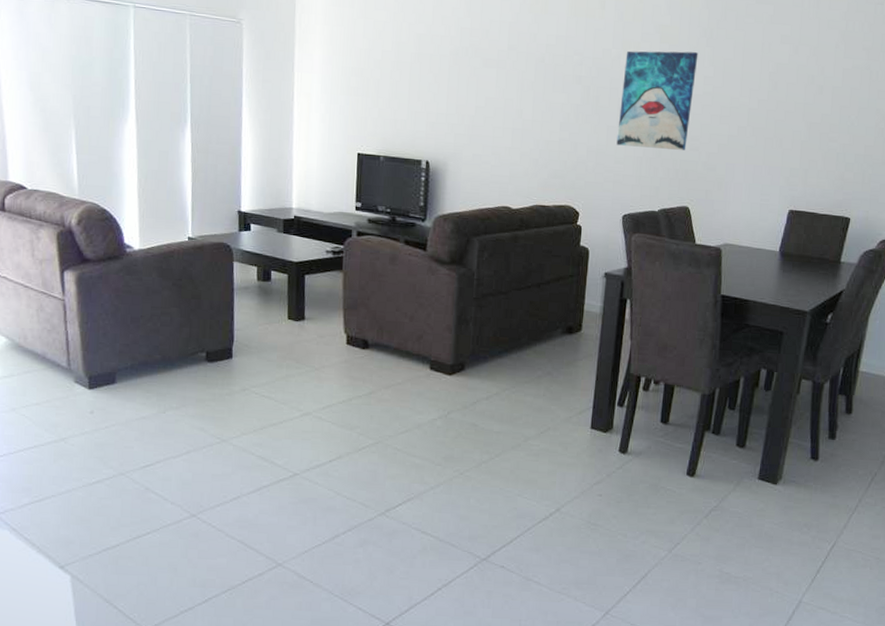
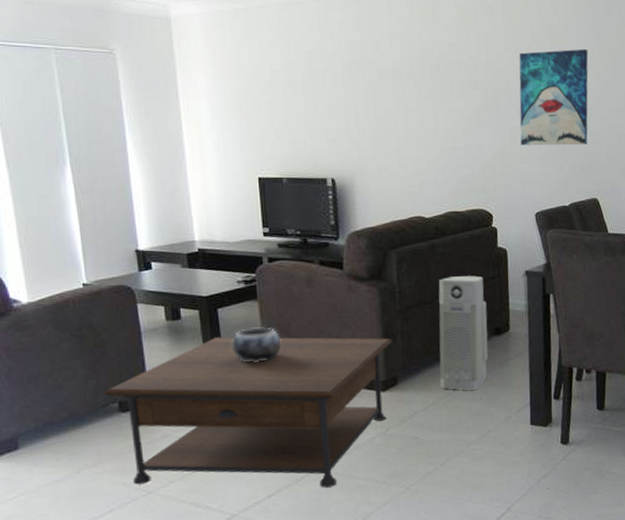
coffee table: none [195,302,464,461] -> present [104,337,392,488]
decorative bowl: none [313,297,360,331] -> present [231,327,281,363]
air purifier: none [505,270,562,386] -> present [438,275,488,390]

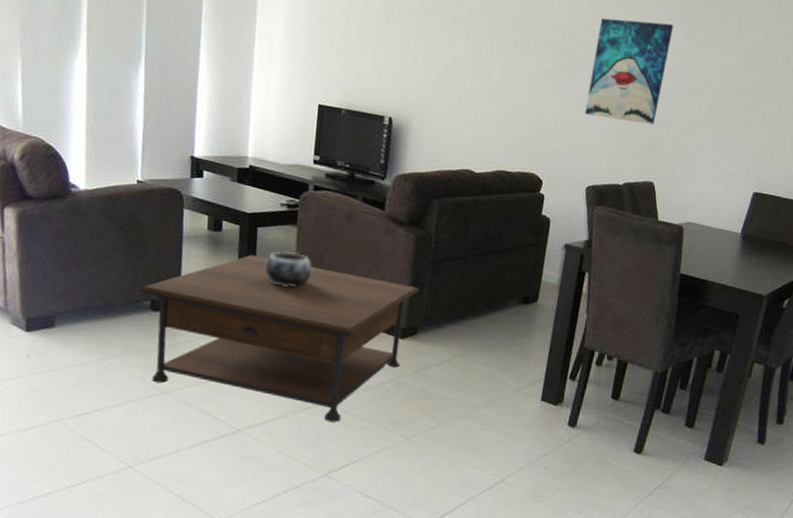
air purifier: present [438,275,488,390] -> none [458,236,522,355]

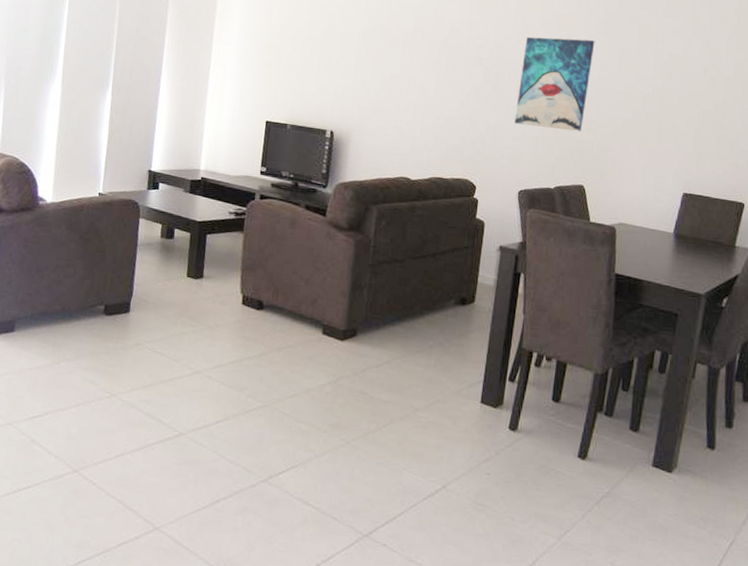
coffee table: present [140,255,419,422] -> none [95,260,359,426]
decorative bowl: present [264,251,313,288] -> none [212,257,257,291]

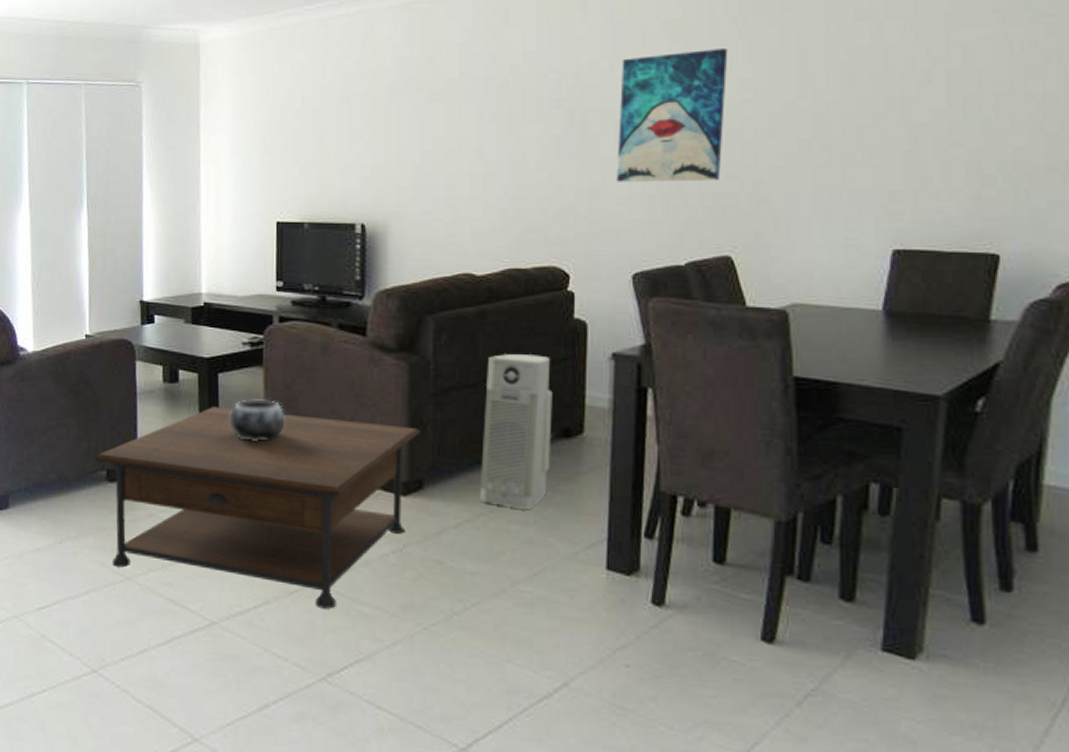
coffee table: none [95,260,359,426] -> present [94,407,420,609]
decorative bowl: none [212,257,257,291] -> present [229,399,285,441]
air purifier: none [396,239,457,356] -> present [479,354,553,509]

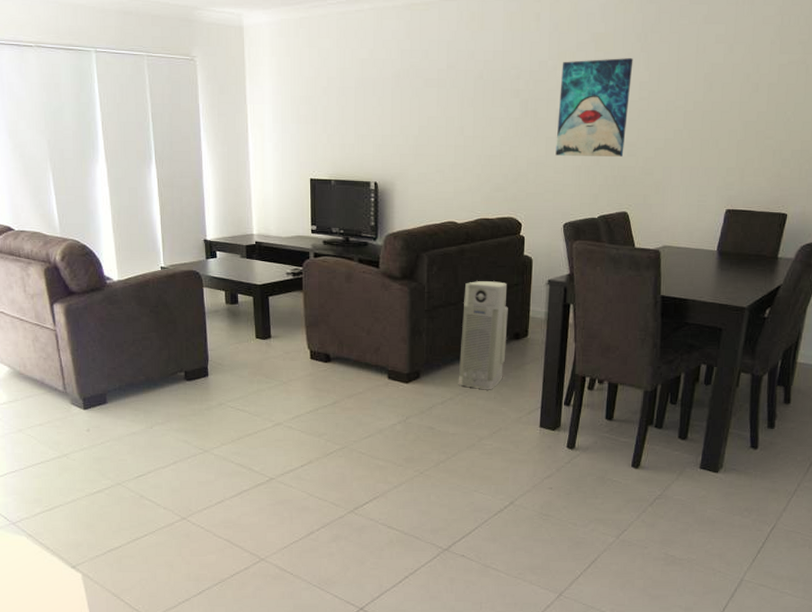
coffee table: present [94,407,420,609] -> none [174,322,418,464]
decorative bowl: present [229,399,285,441] -> none [278,316,320,347]

